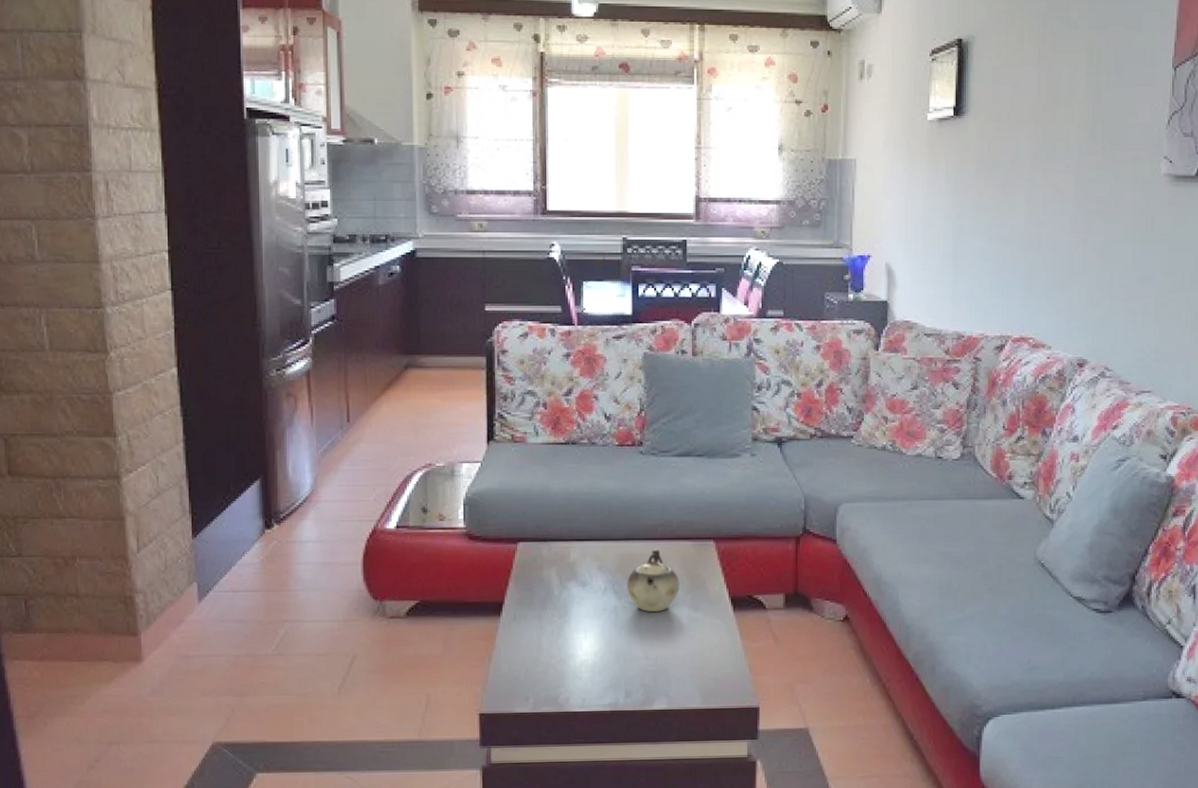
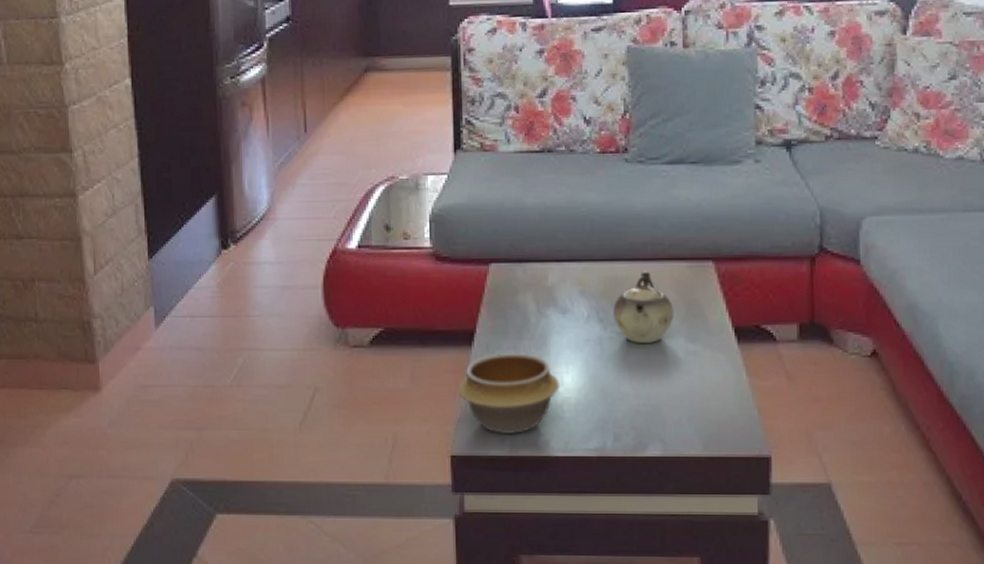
bowl: none [487,620,579,694] -> present [457,352,560,435]

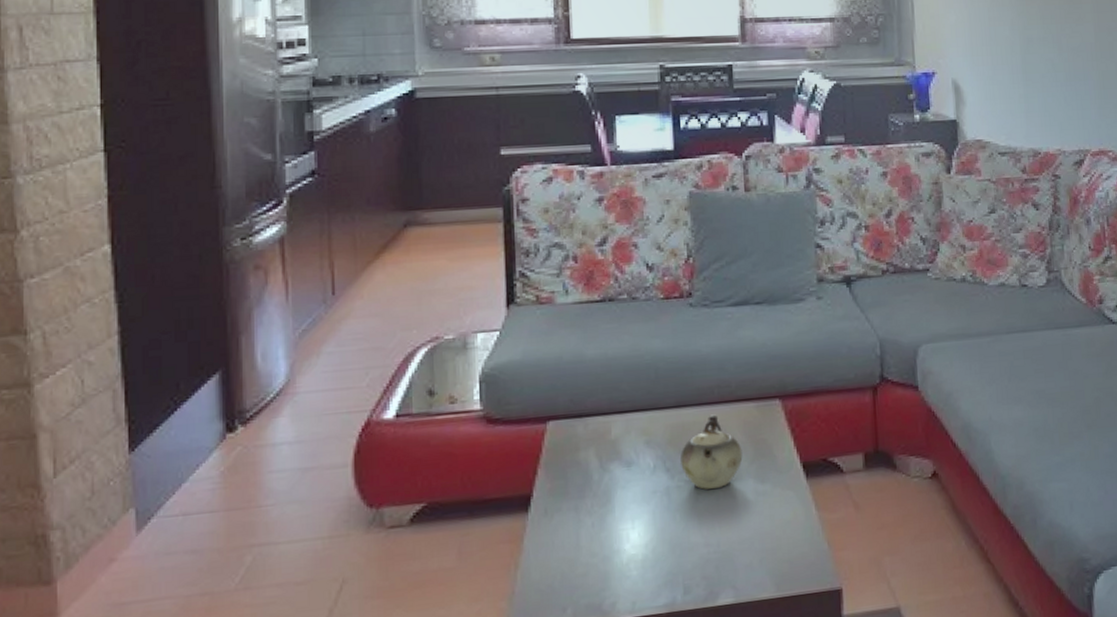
bowl: present [457,352,560,435] -> none [512,512,625,603]

